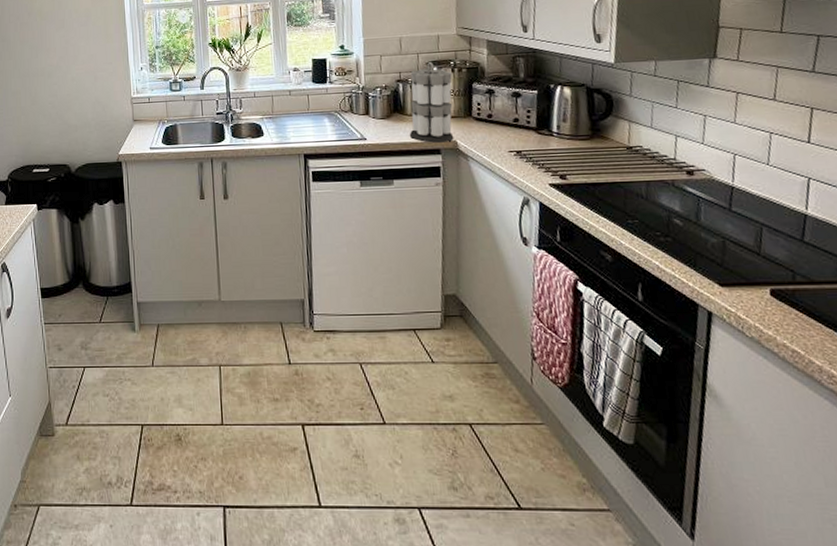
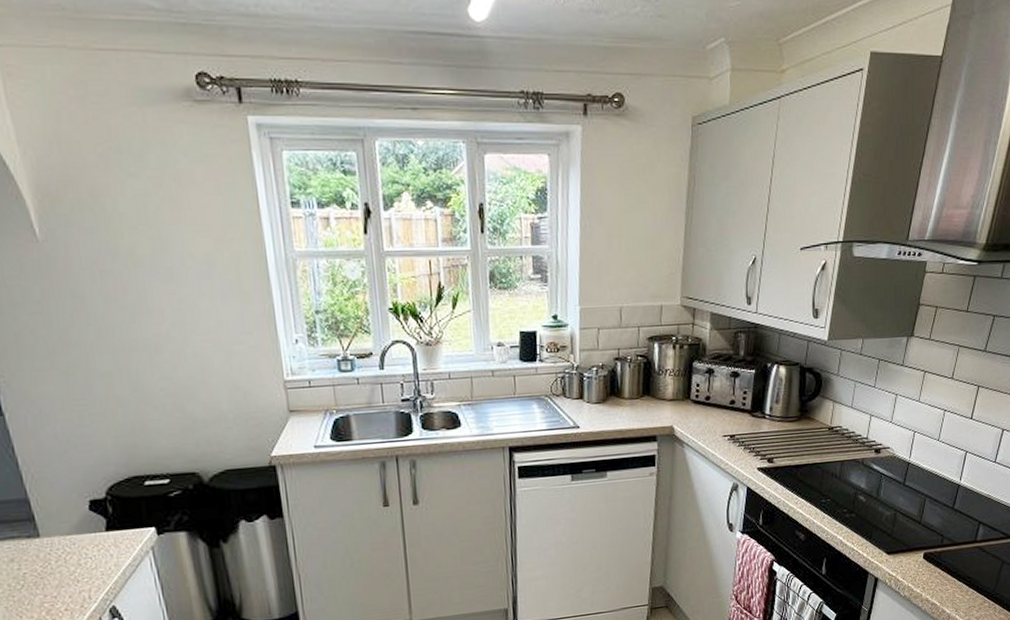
spice rack: present [409,61,454,143] -> none [625,336,673,430]

